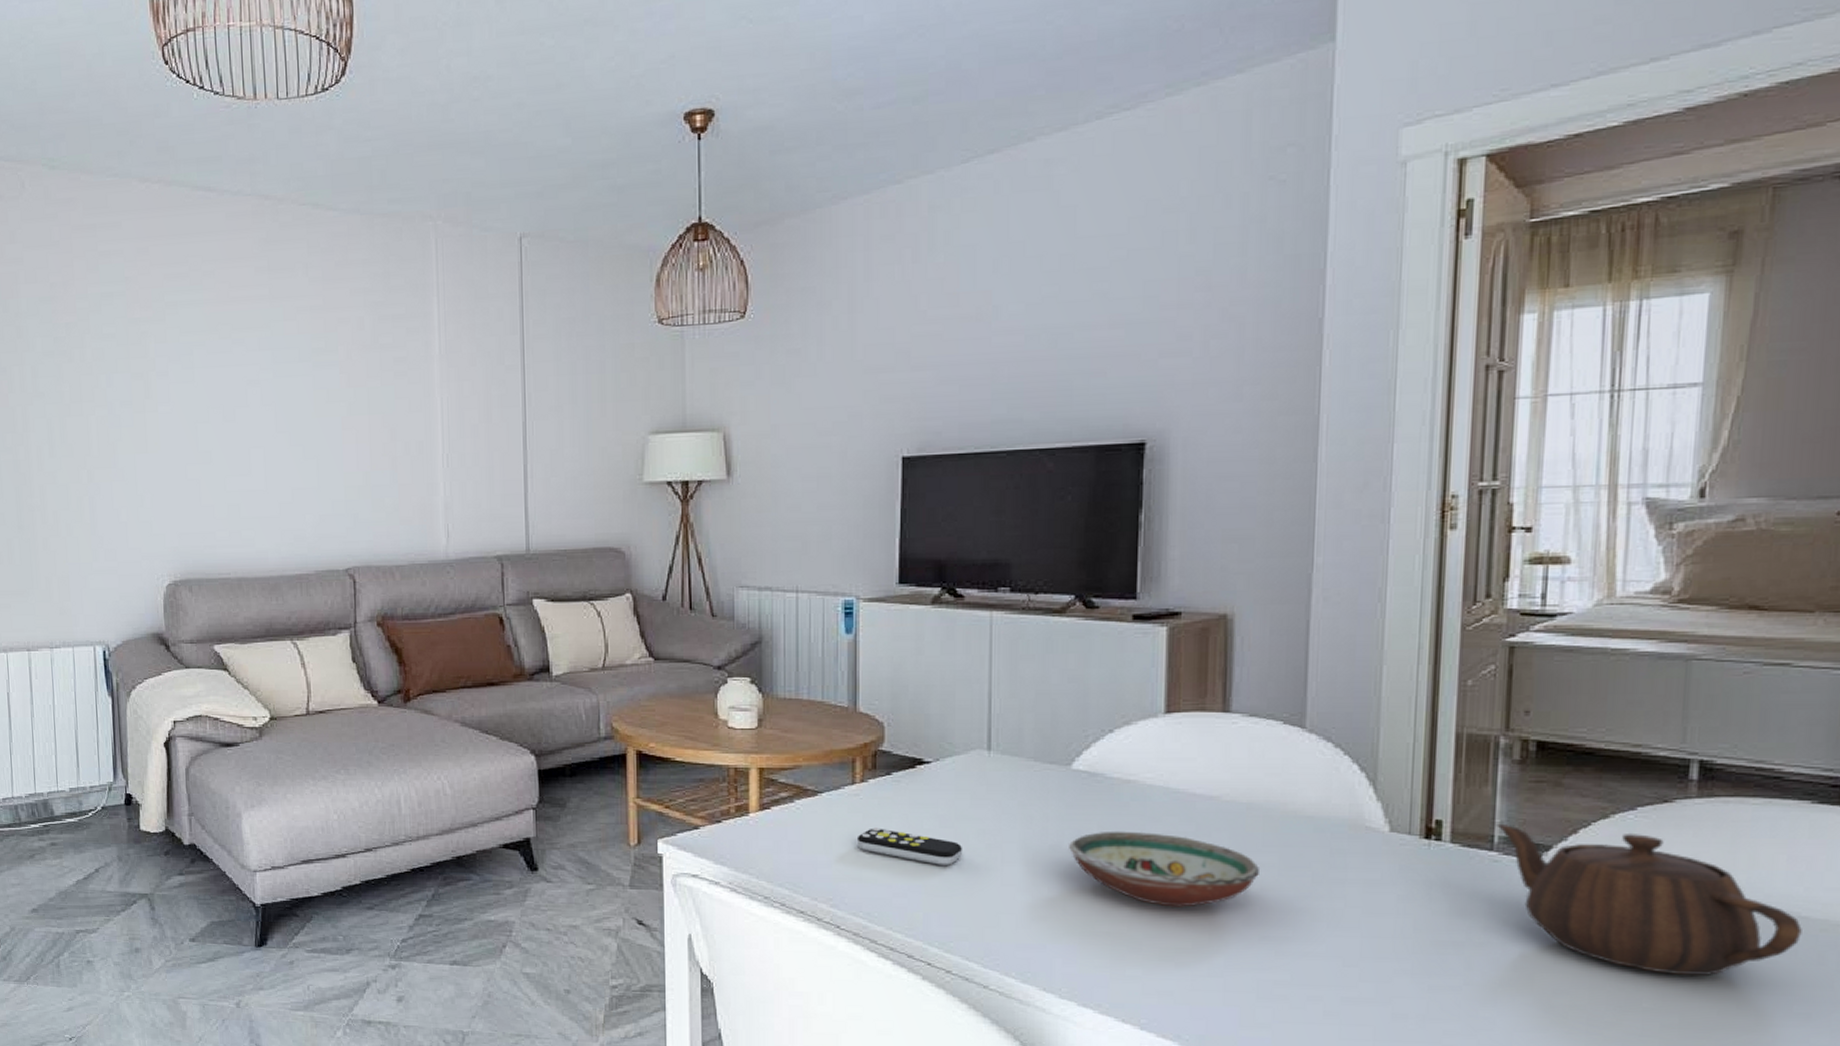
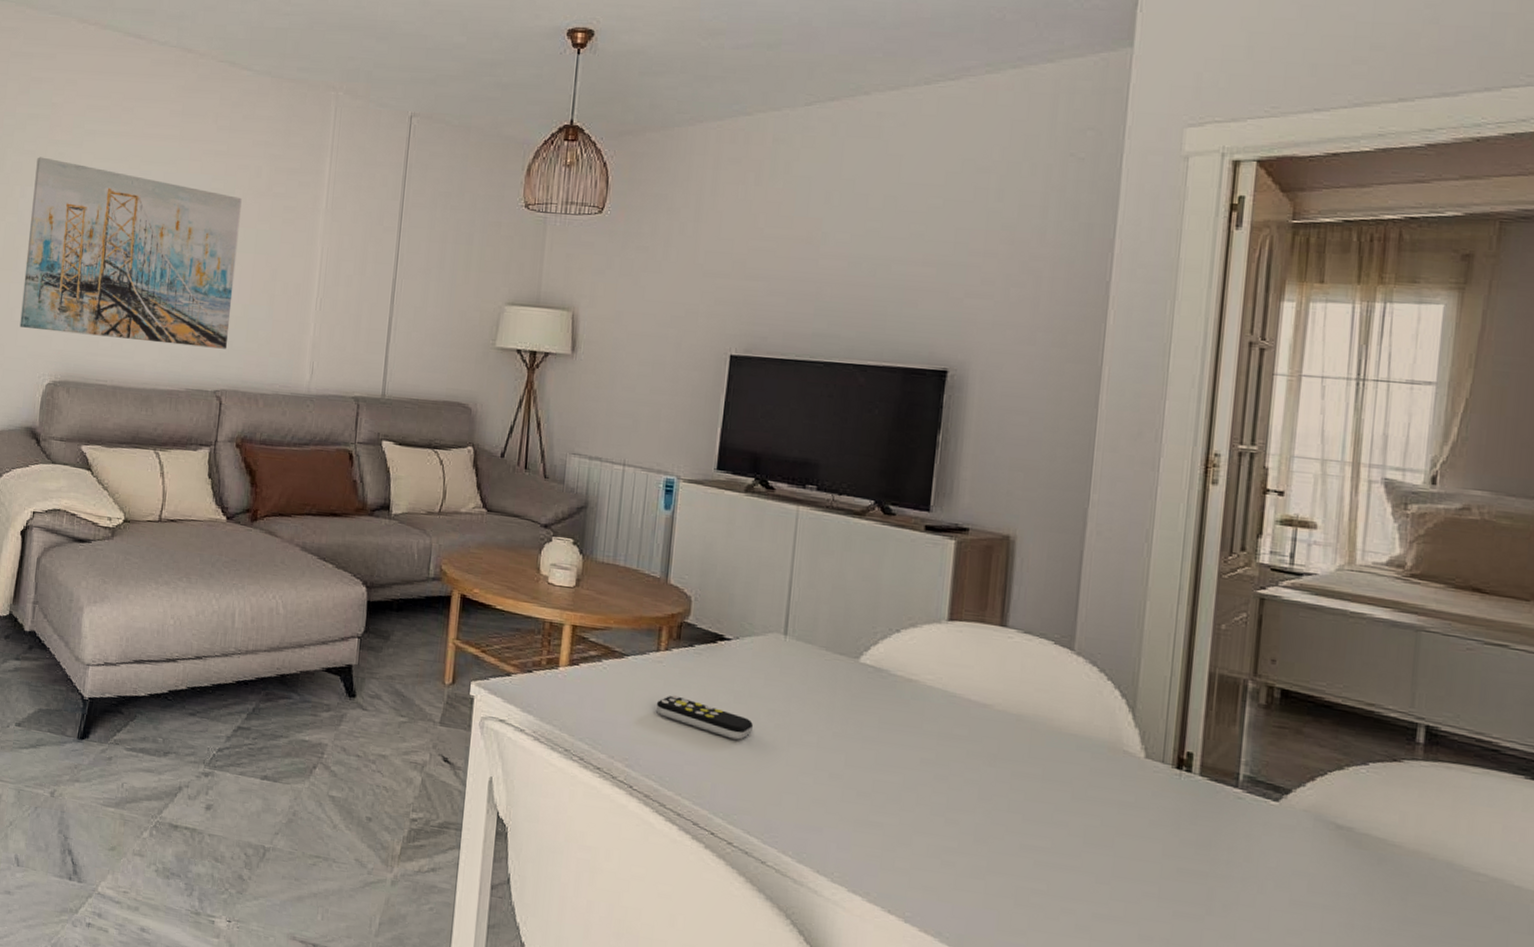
wall art: none [119,339,353,529] -> present [20,157,242,349]
decorative bowl: present [1069,831,1261,907] -> none [851,725,1026,808]
teapot: present [1497,823,1802,975] -> none [1242,762,1515,933]

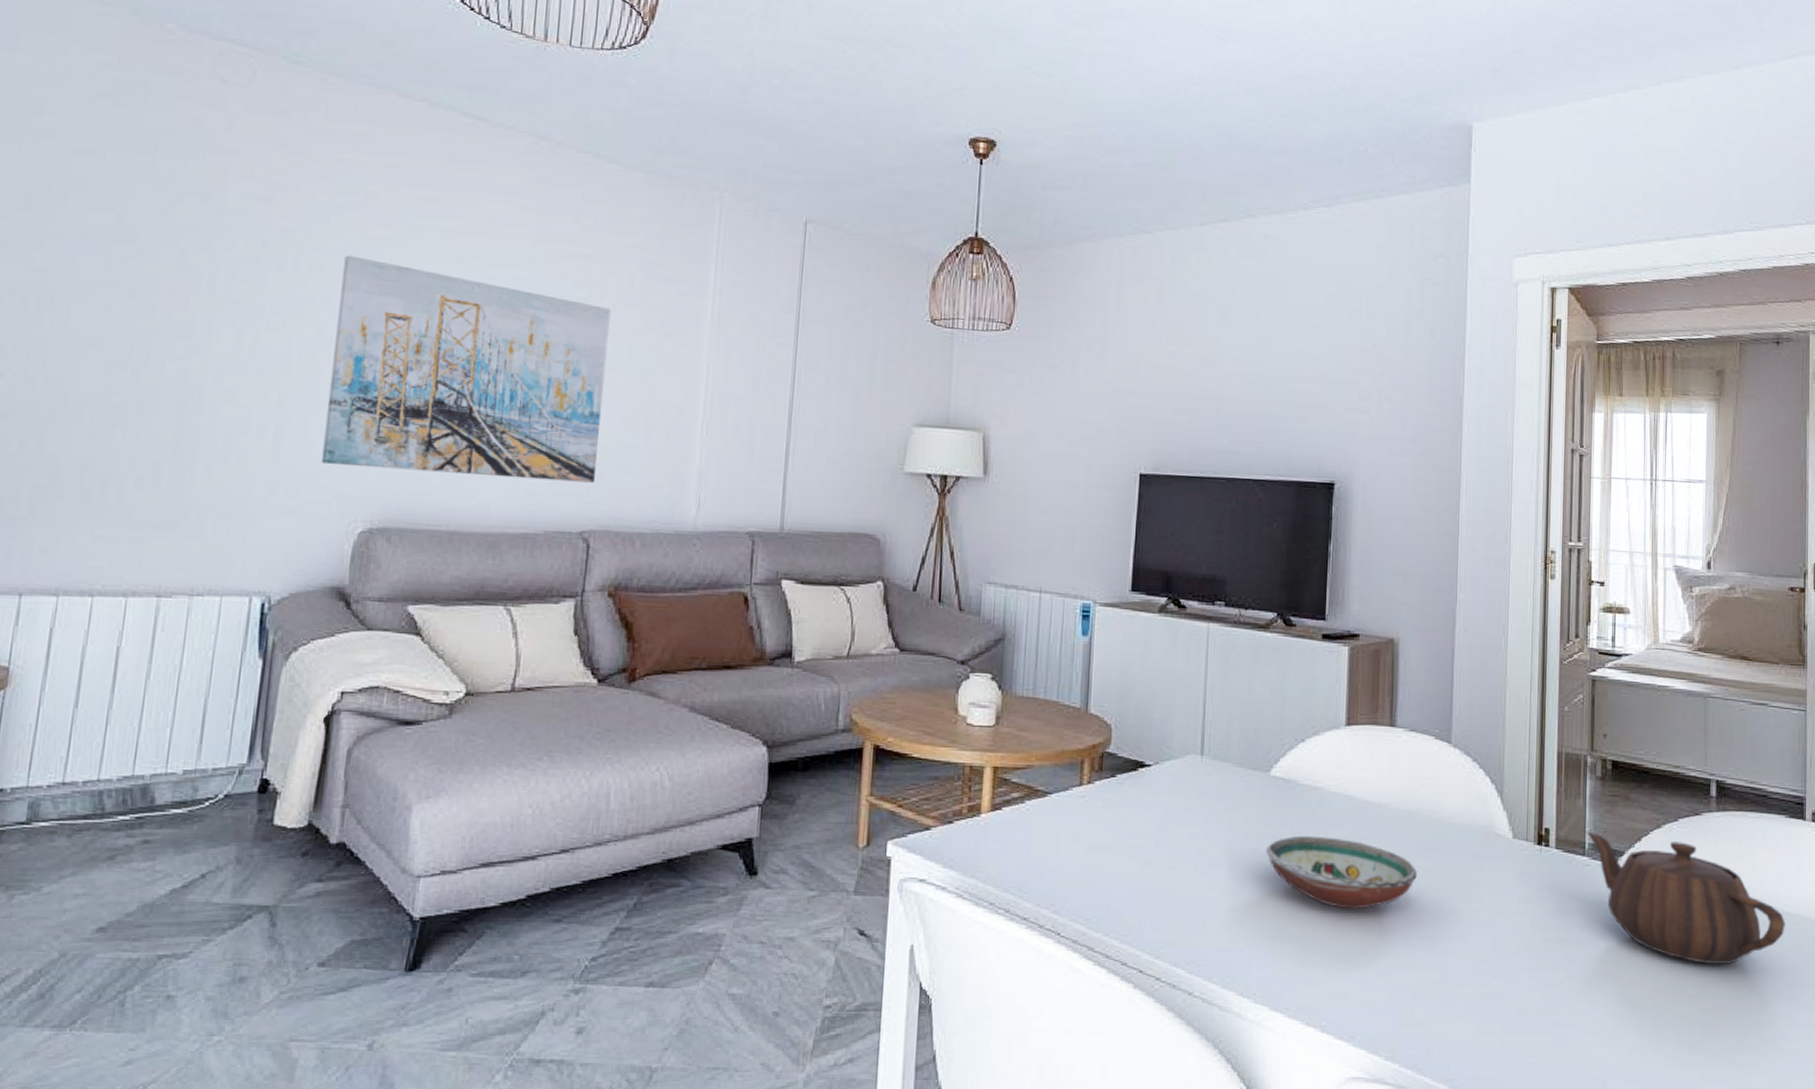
remote control: present [655,695,754,740] -> none [1080,830,1176,869]
decorative bowl: none [851,725,1026,808] -> present [1266,835,1418,910]
teapot: none [1242,762,1515,933] -> present [1587,831,1785,964]

